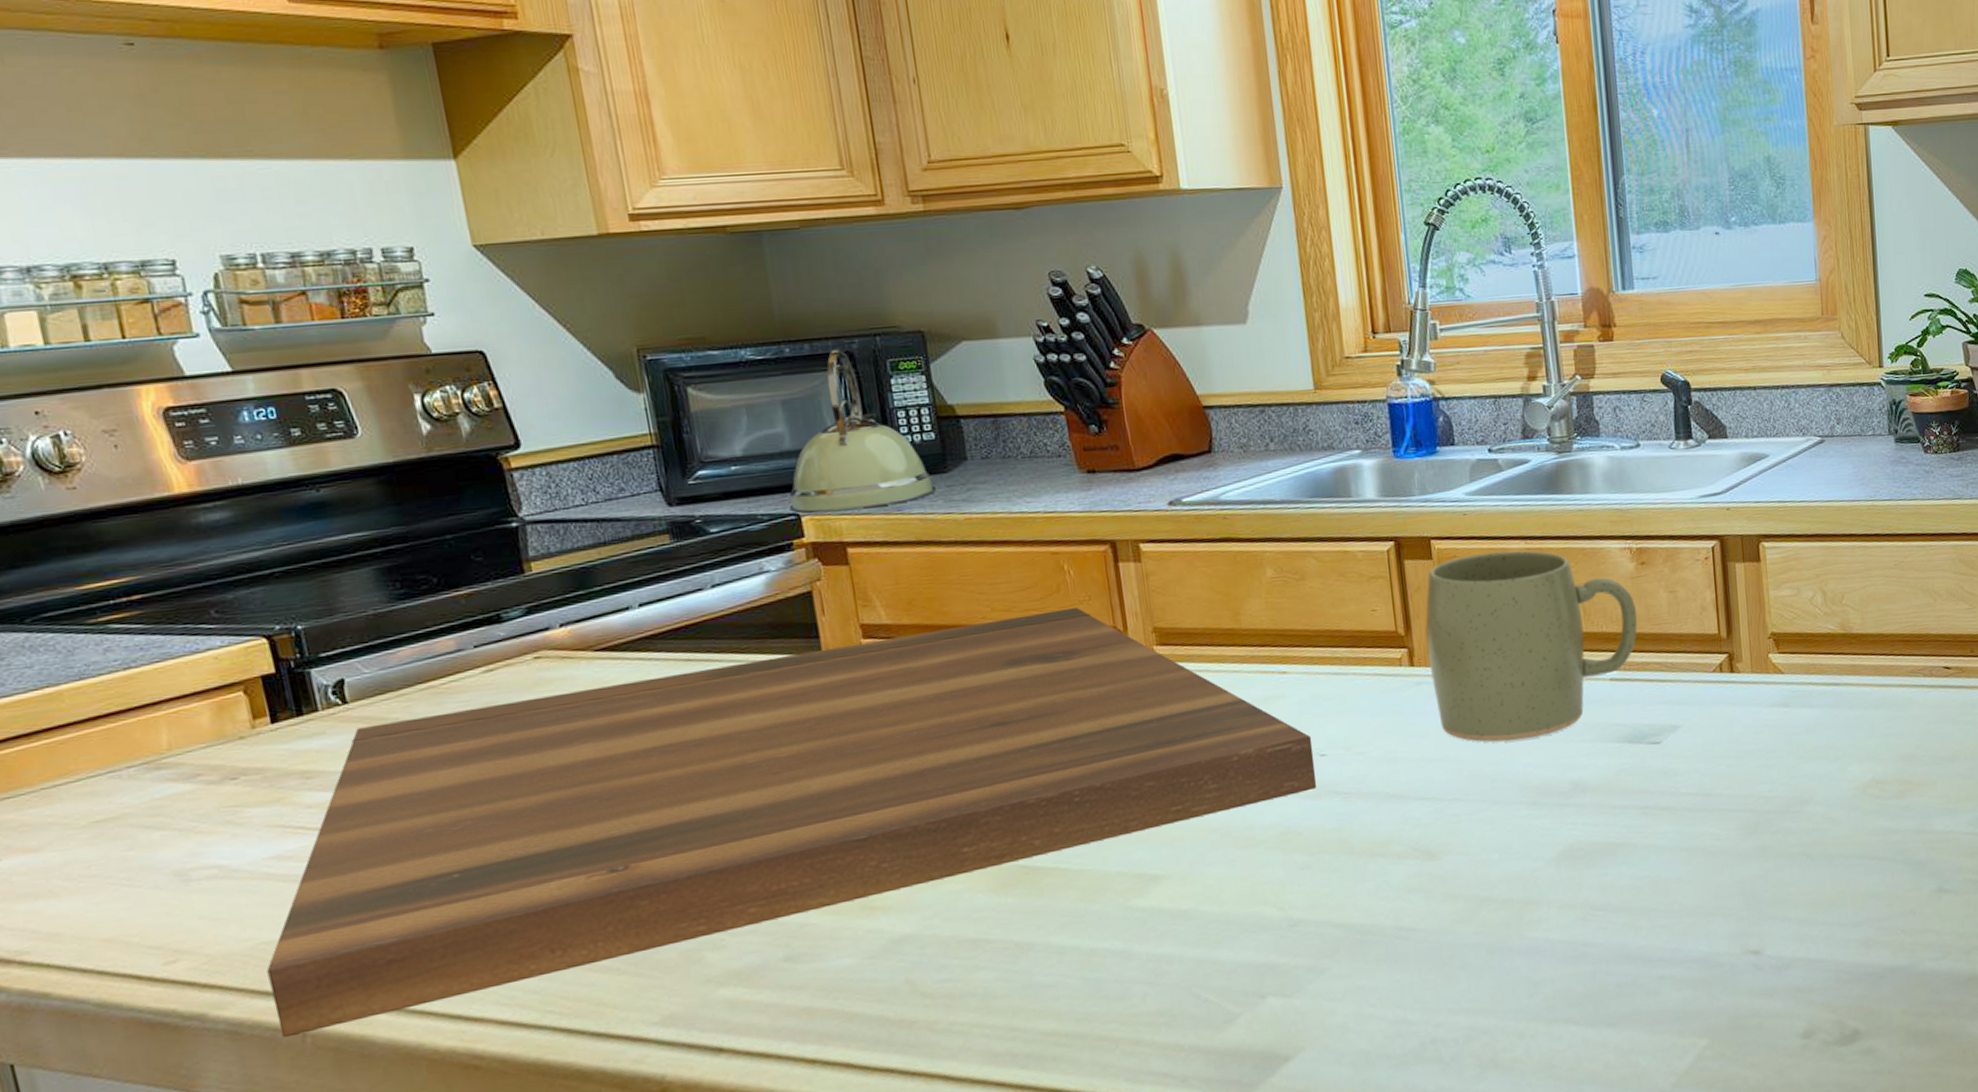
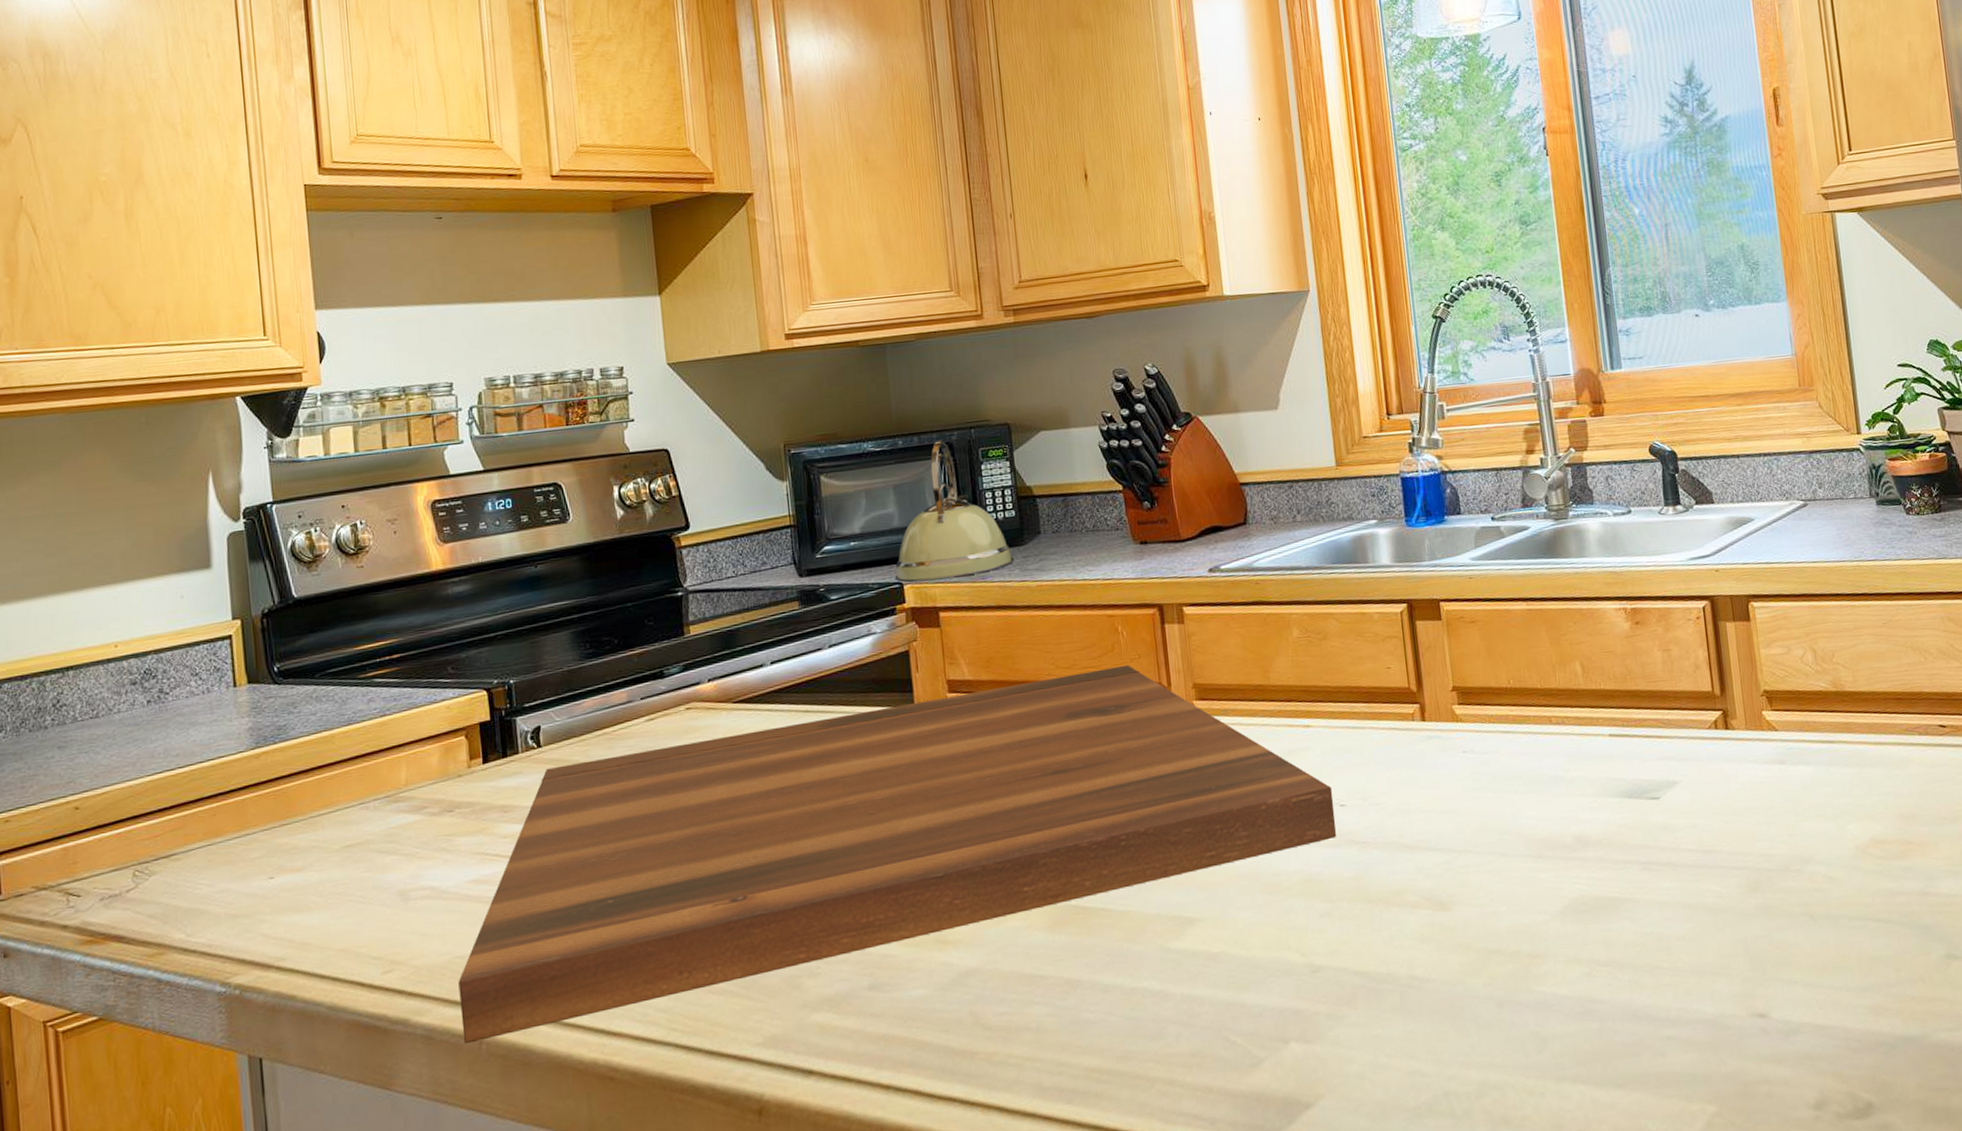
mug: present [1425,550,1638,742] -> none [1435,611,1634,795]

